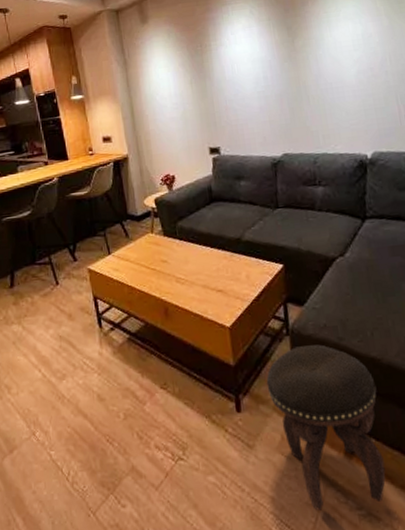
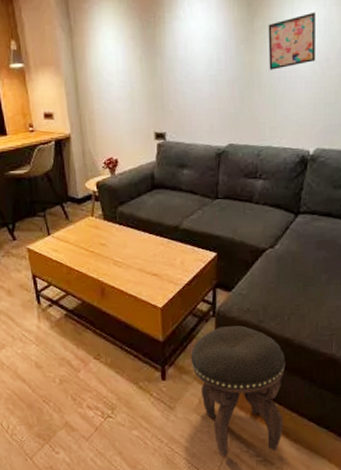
wall art: none [309,28,360,83] -> present [268,12,316,70]

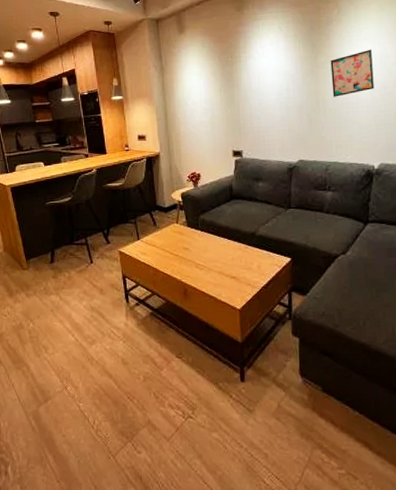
footstool: present [190,325,286,457] -> none [268,329,365,468]

